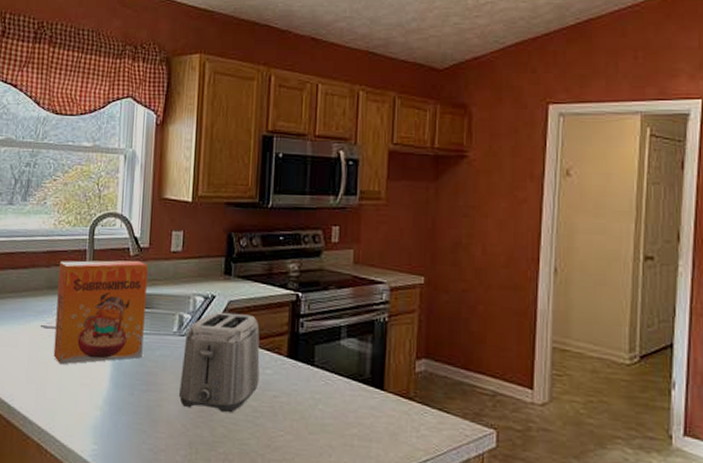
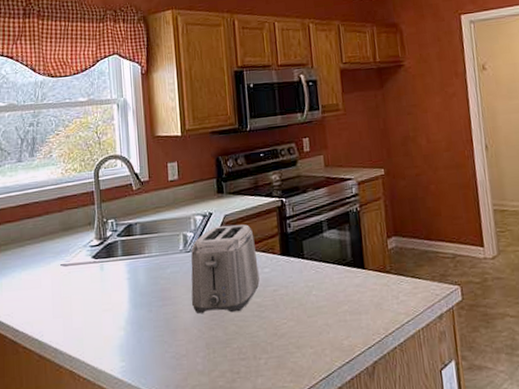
cereal box: present [53,260,148,365] -> none [70,193,155,296]

